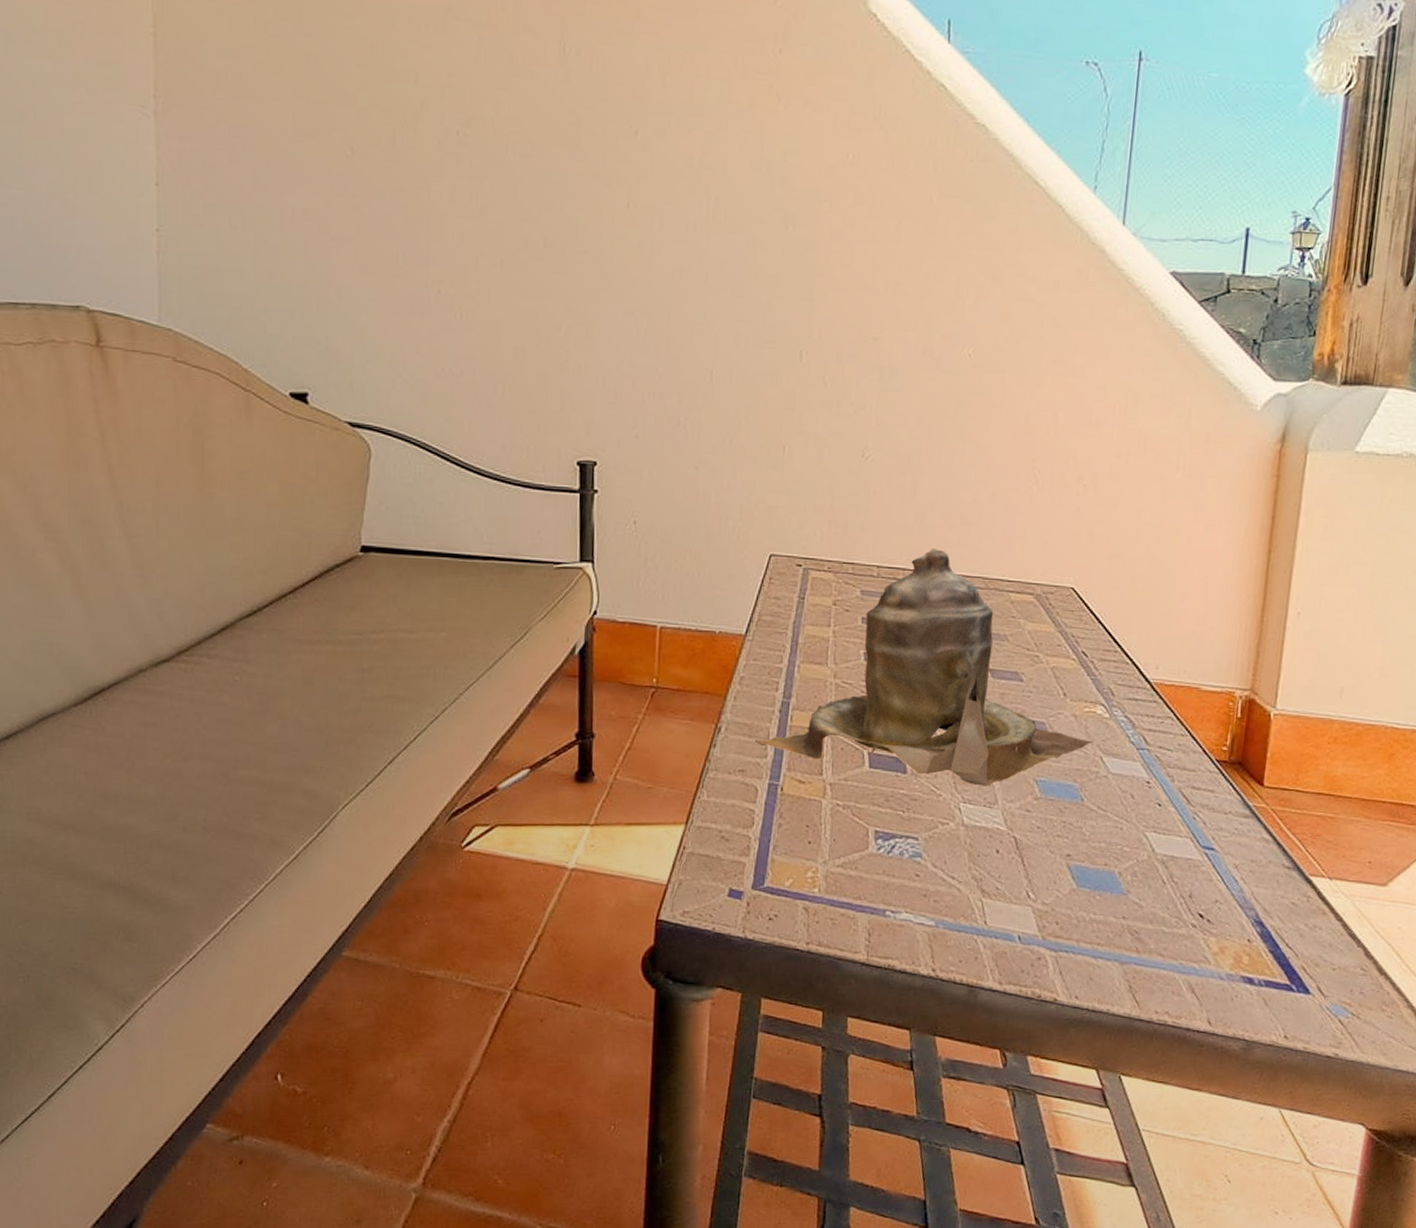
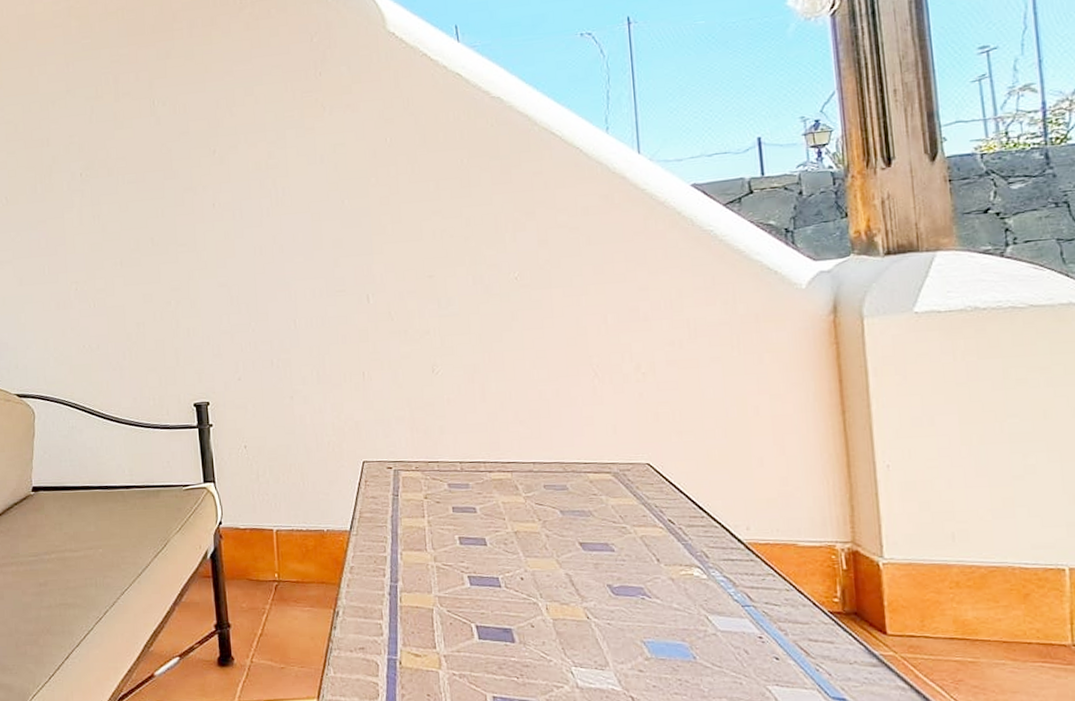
teapot: present [755,549,1094,786] -> none [370,442,696,650]

